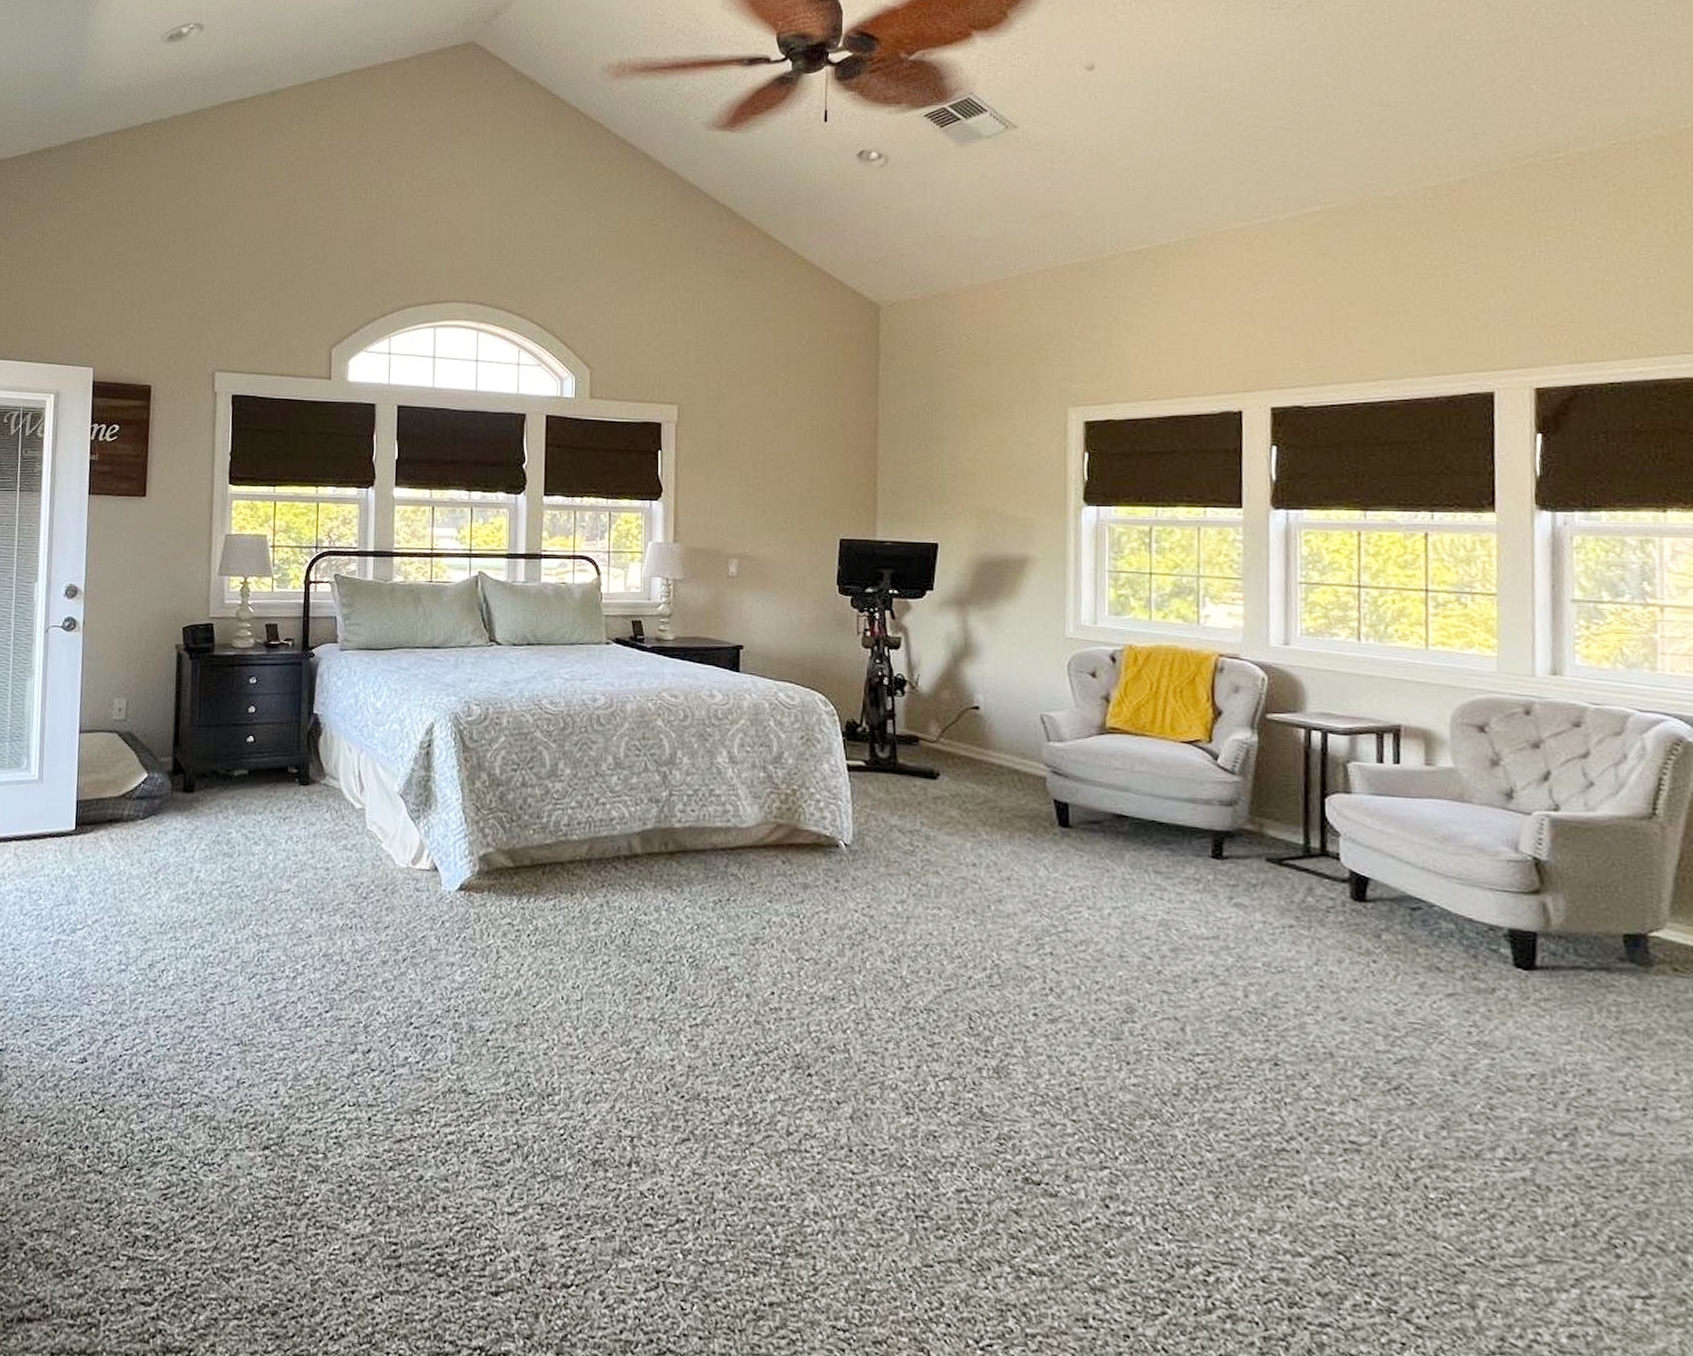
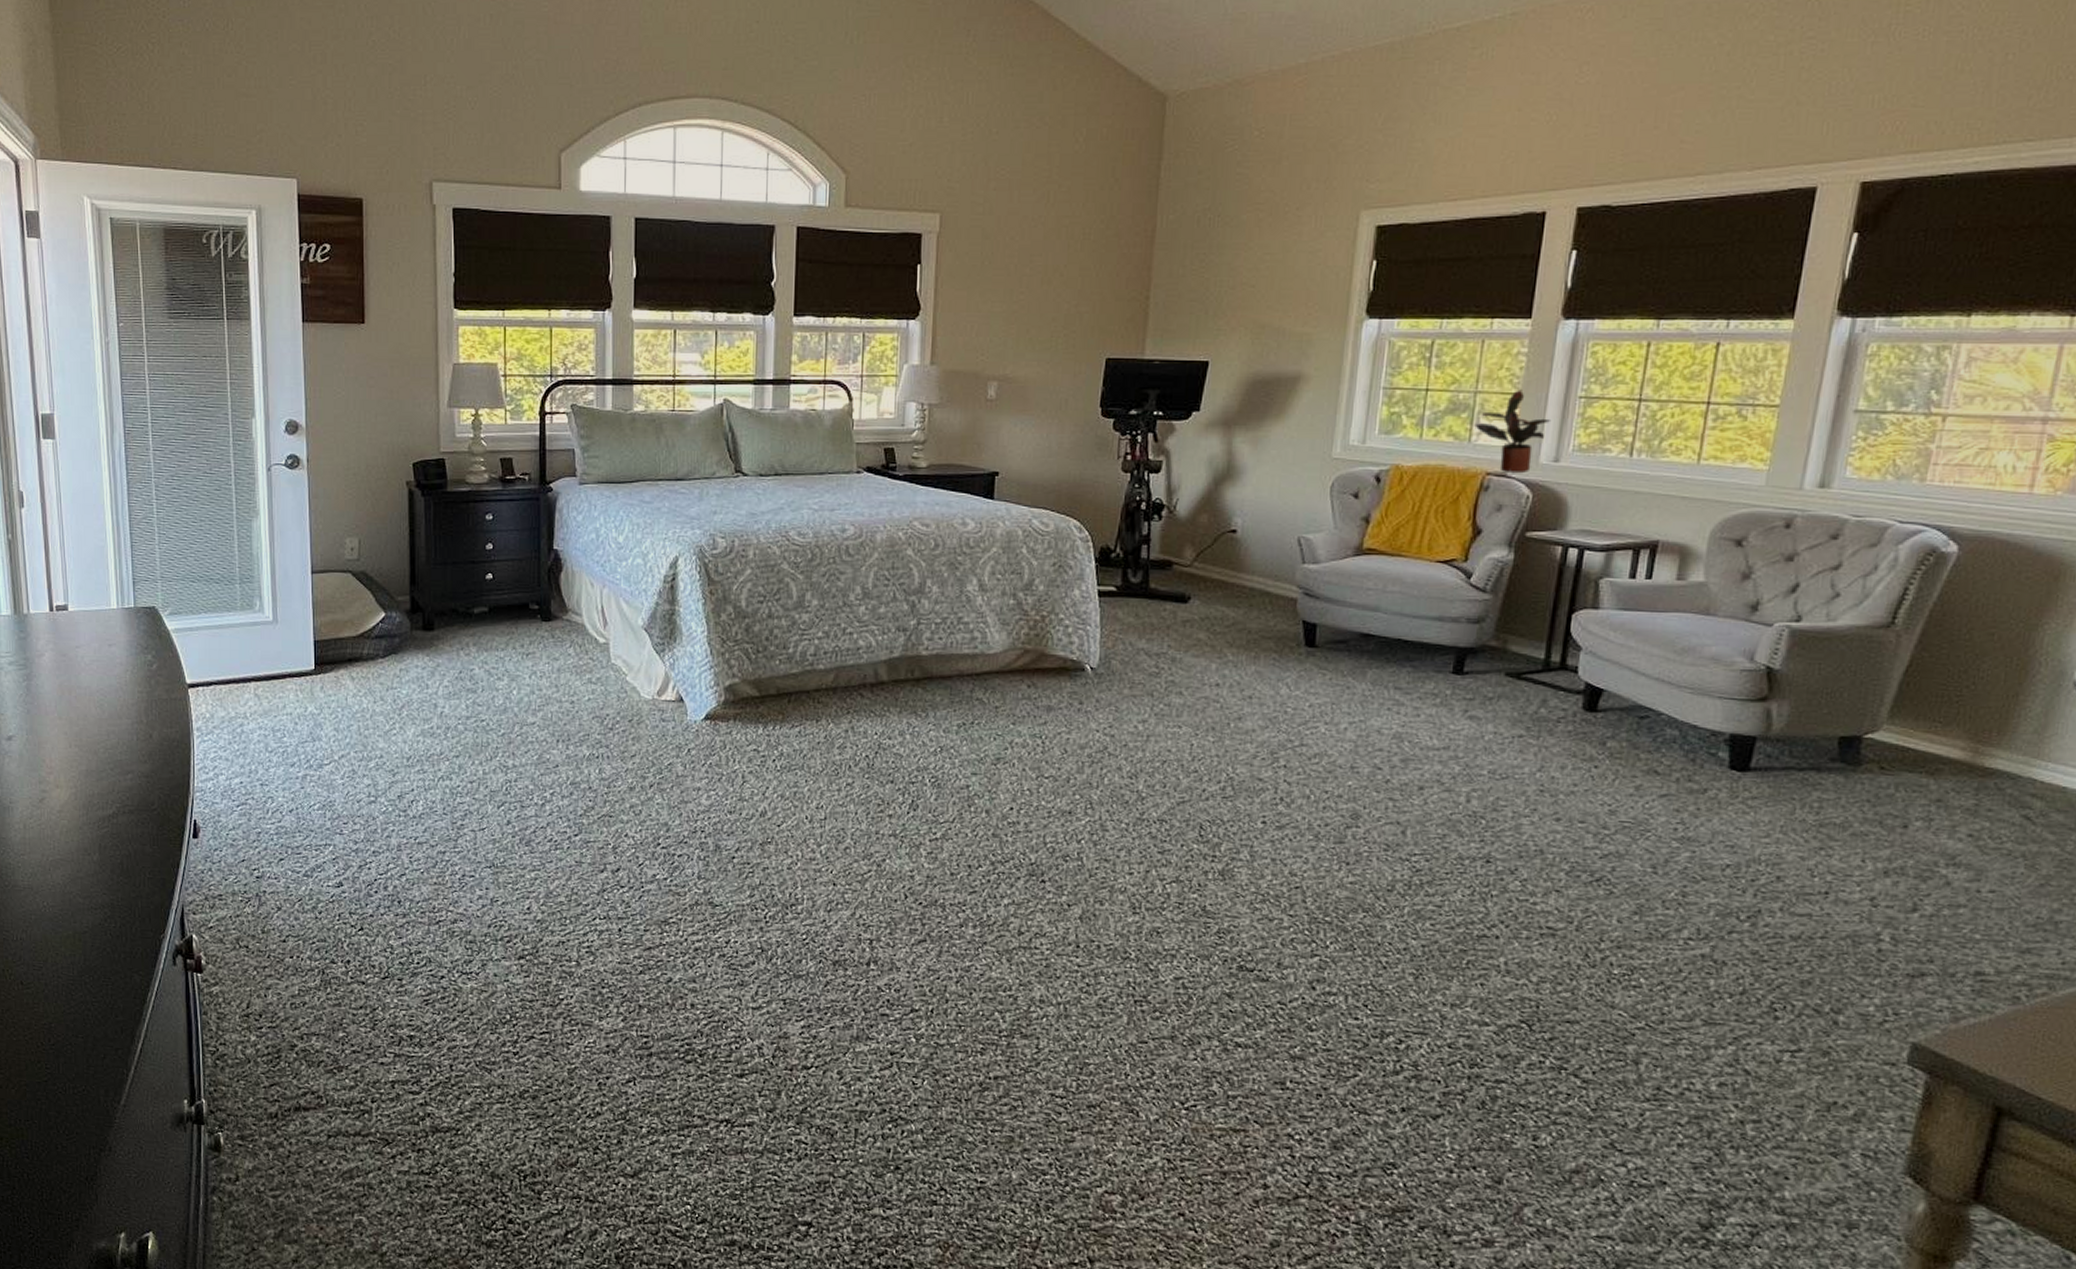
potted plant: none [1201,575,1276,656] -> present [1475,390,1552,474]

